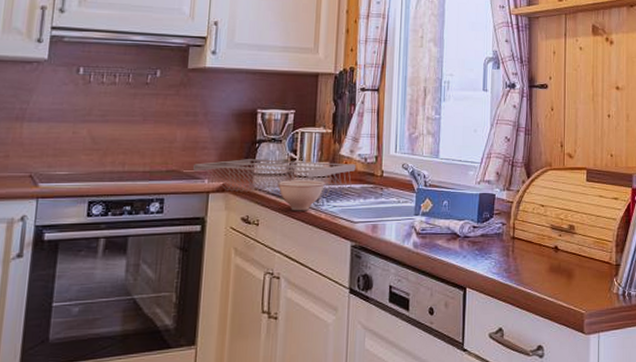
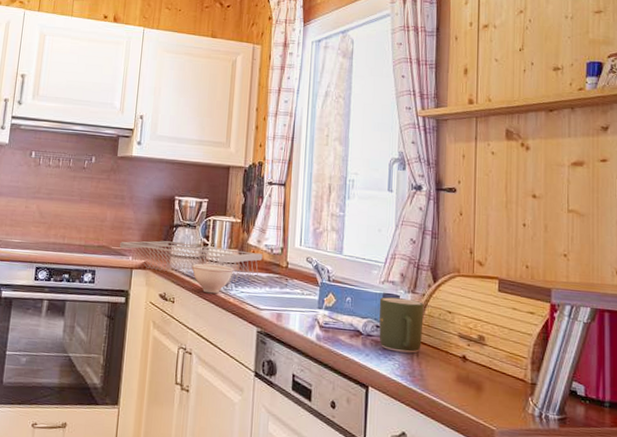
mug: none [475,197,519,250] -> present [379,297,424,353]

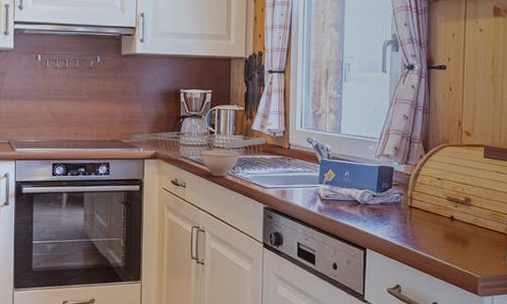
mug: present [379,297,424,353] -> none [375,169,416,217]

